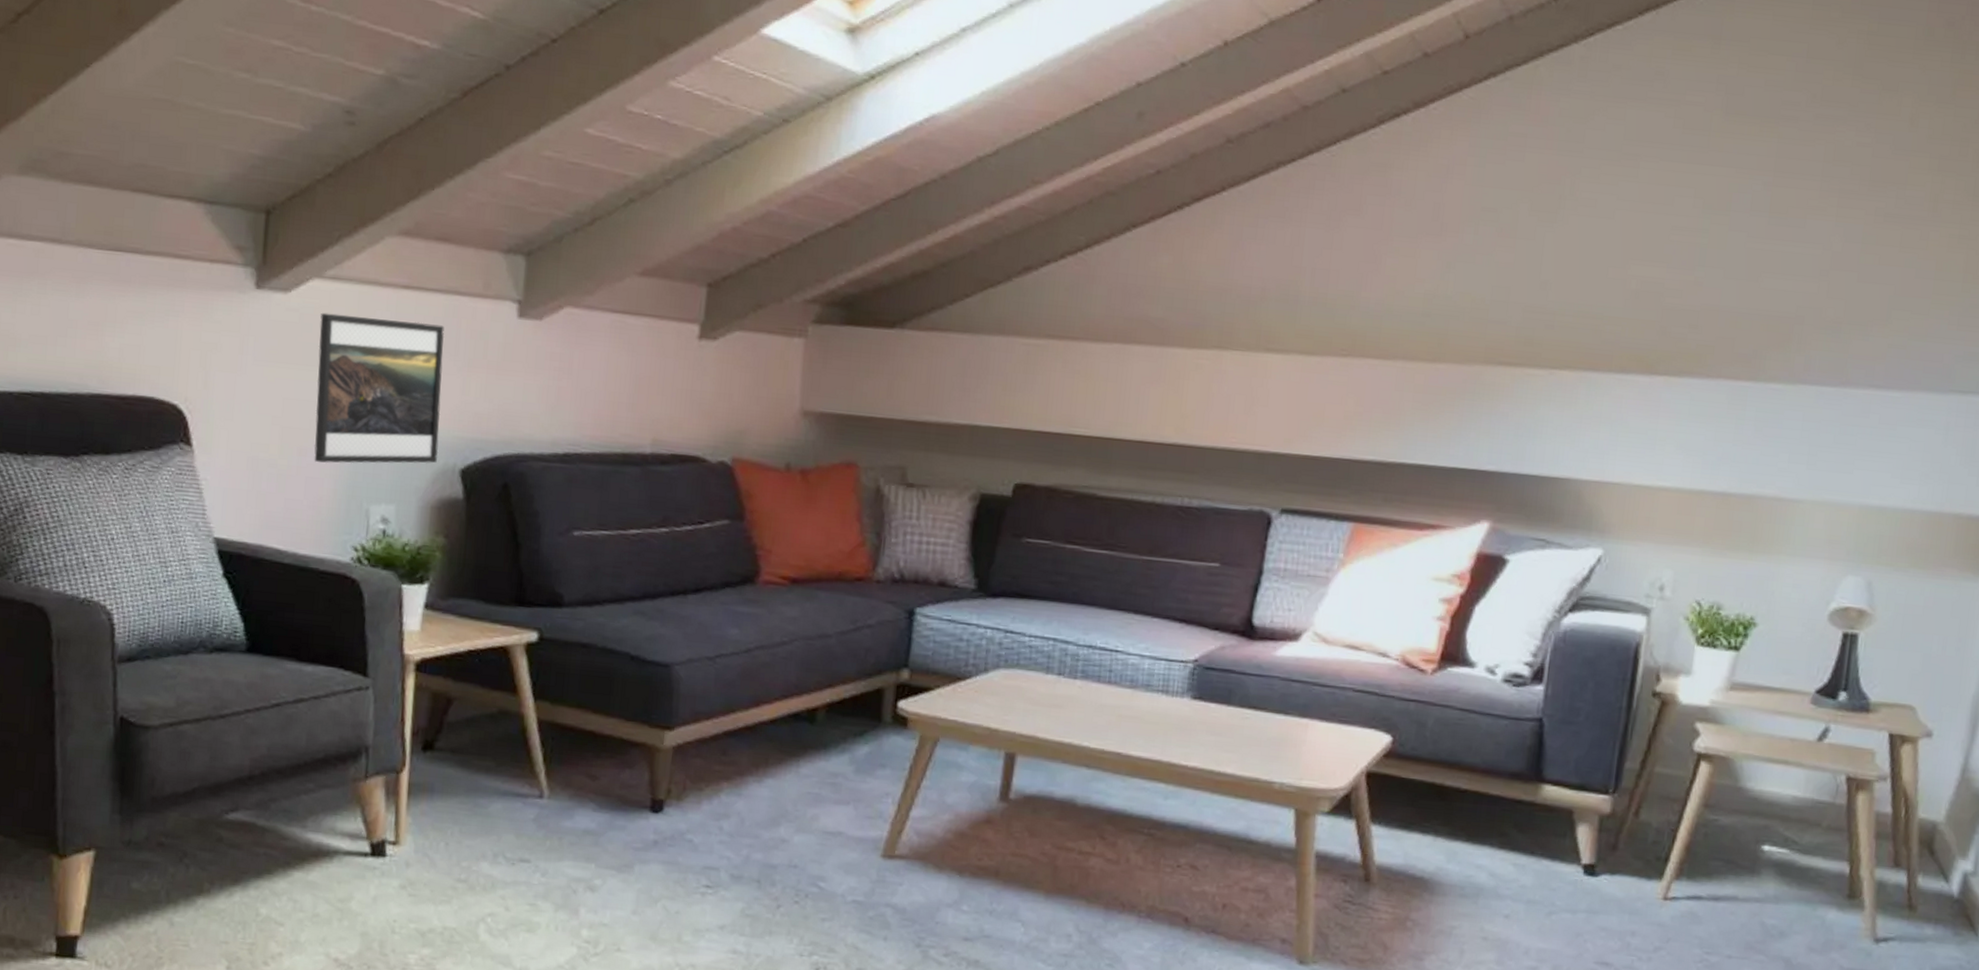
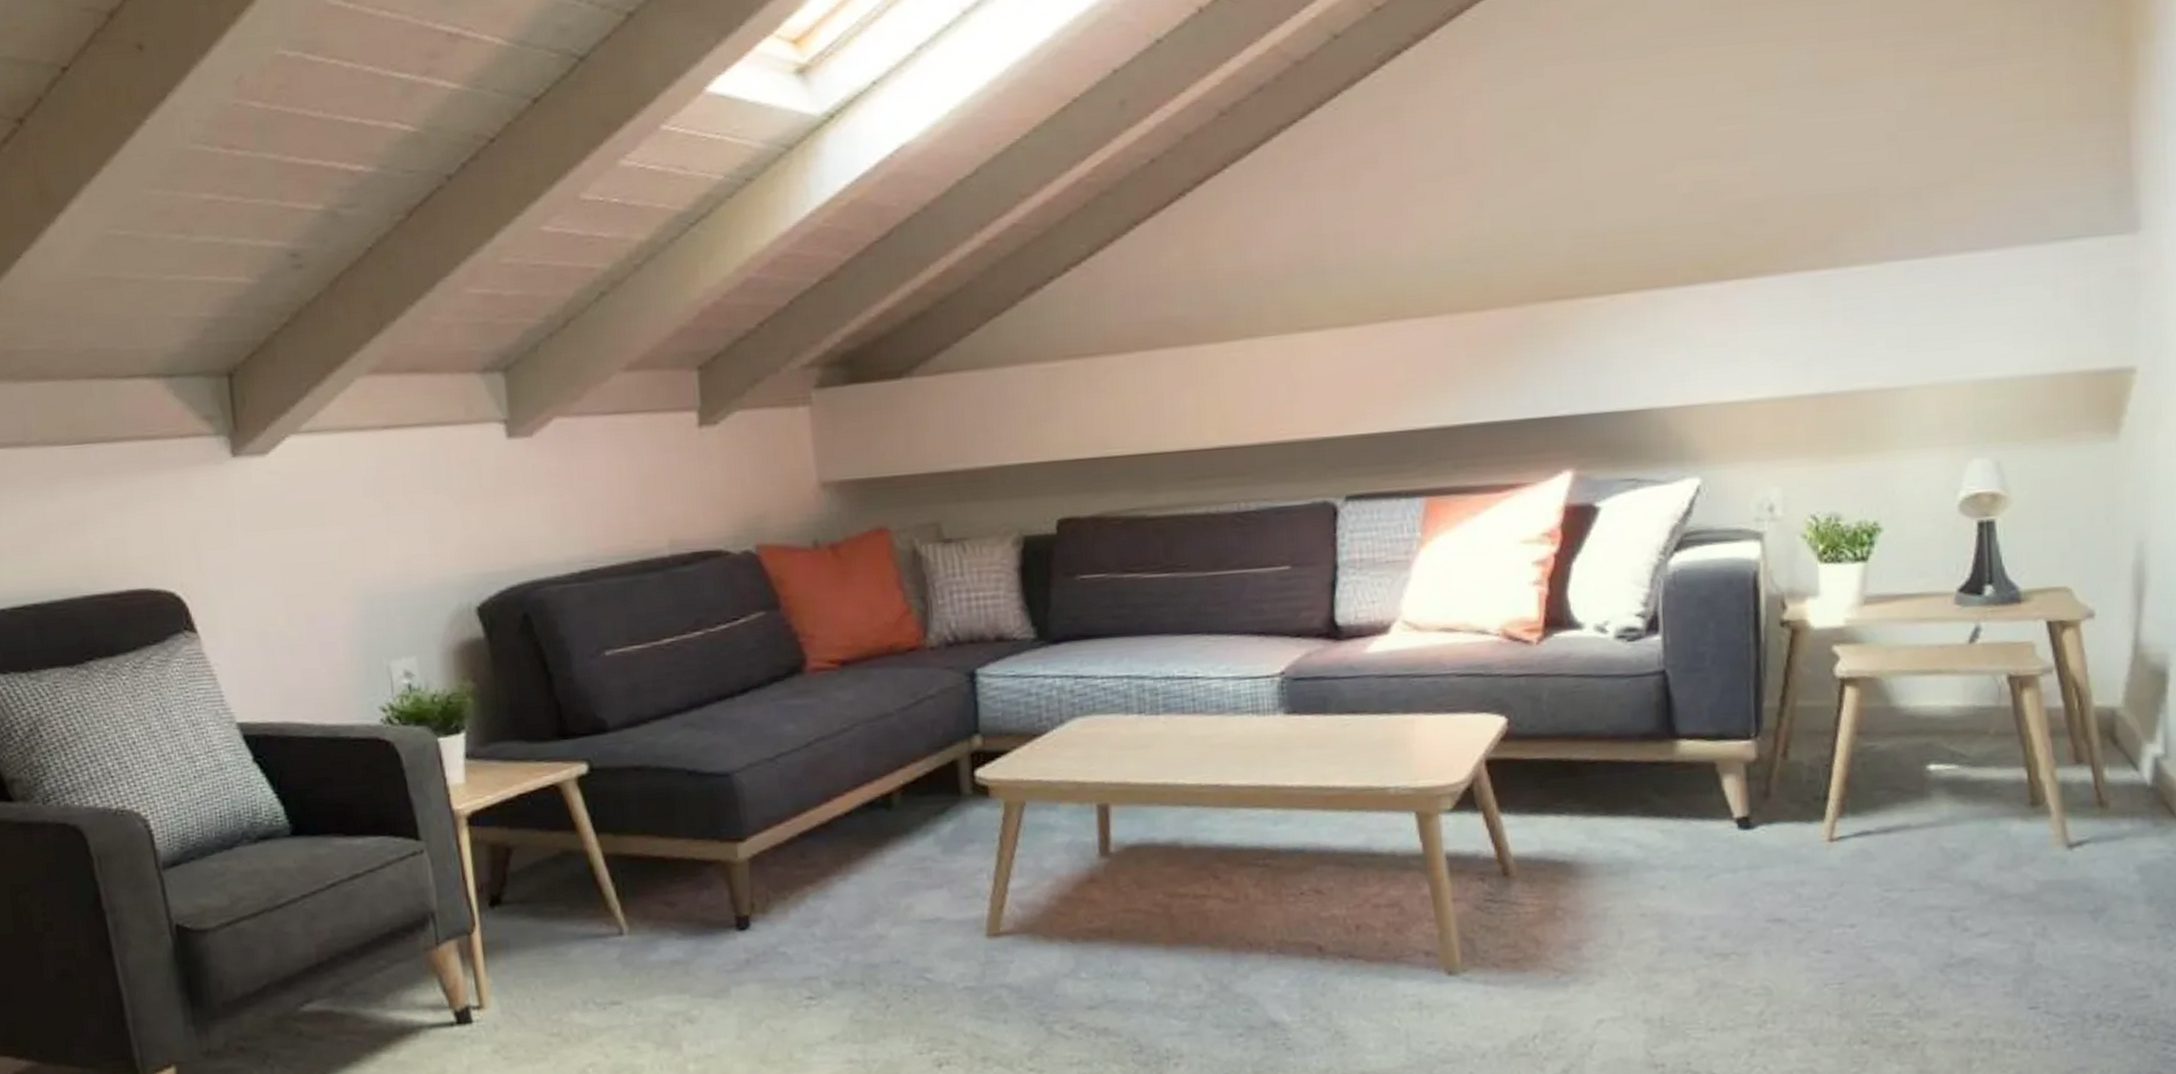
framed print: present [314,312,445,464] -> none [303,460,451,626]

